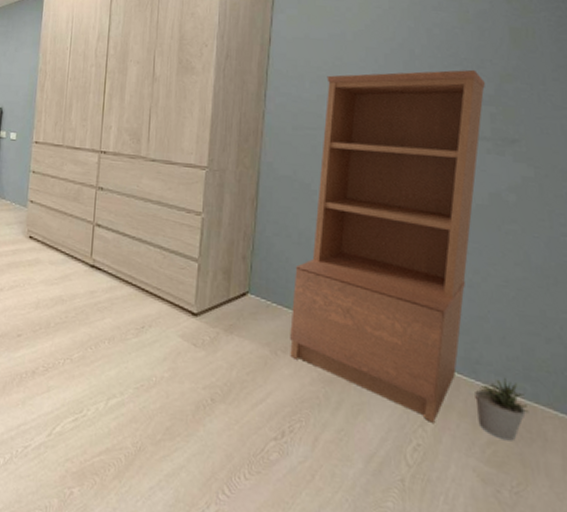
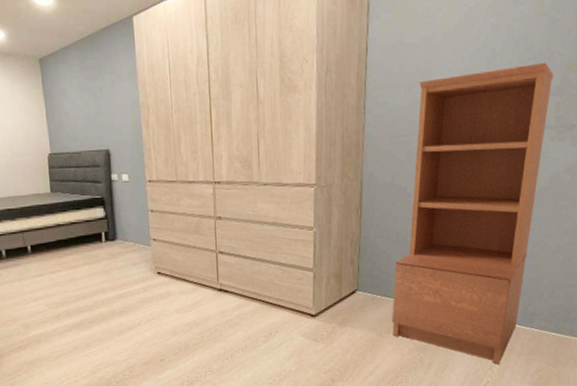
potted plant: present [475,378,529,441] -> none [529,322,566,367]

